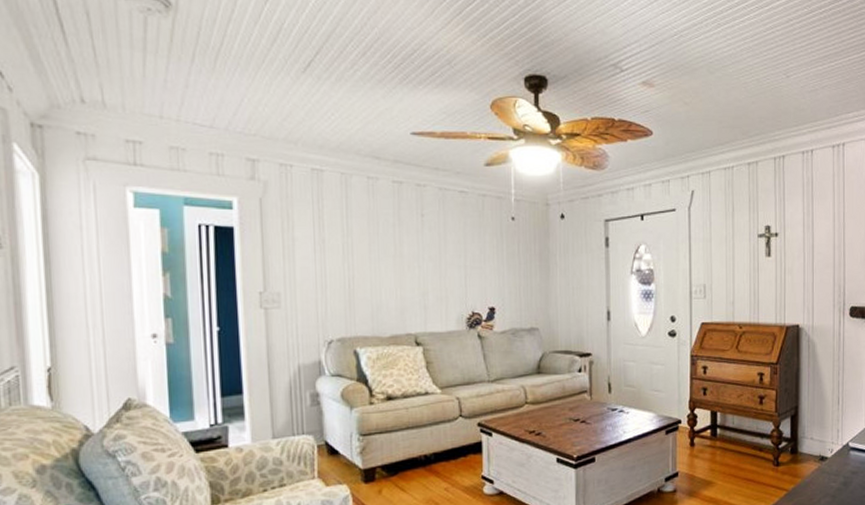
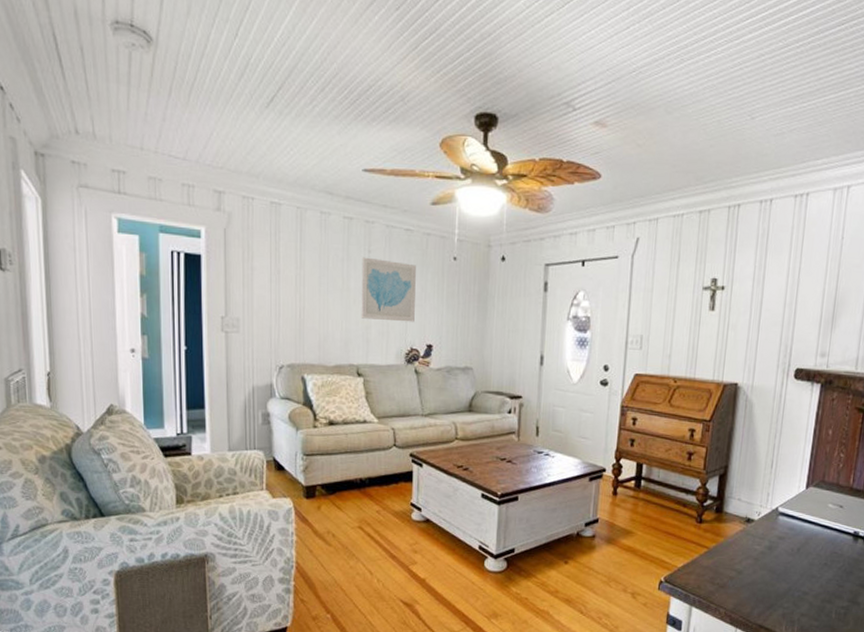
wall art: none [414,221,474,286] -> present [361,257,416,322]

